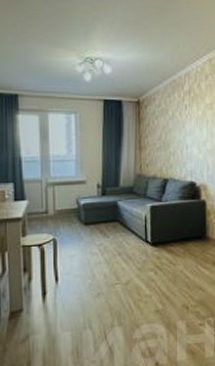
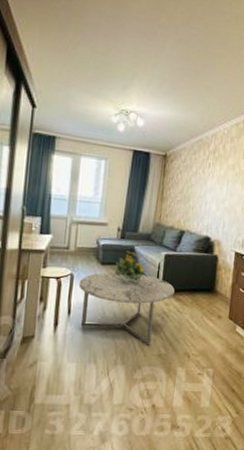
coffee table: none [63,230,165,303] -> present [78,271,175,345]
flowering plant: none [95,207,130,239] -> present [111,251,144,282]

